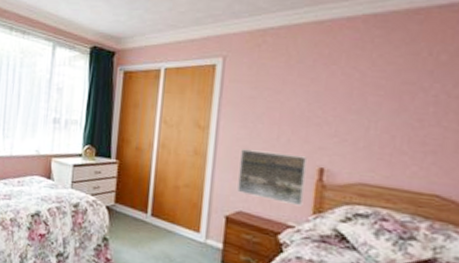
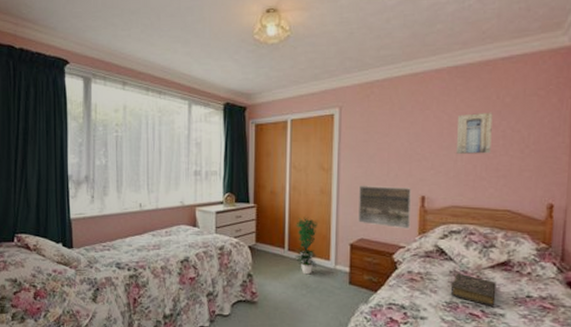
potted plant: none [157,178,188,247] -> present [293,215,318,275]
wall art: none [368,71,422,123] -> present [455,112,493,154]

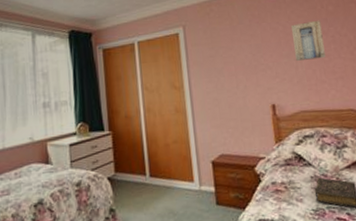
potted plant: present [293,215,318,275] -> none [154,137,181,201]
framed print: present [358,186,412,230] -> none [212,97,267,140]

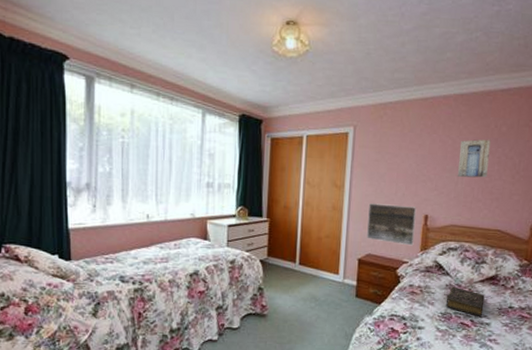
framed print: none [212,97,267,140] -> present [367,203,417,246]

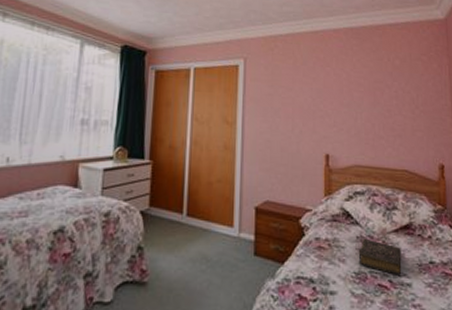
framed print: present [367,203,417,246] -> none [264,142,317,191]
wall art: present [457,139,491,178] -> none [355,72,386,113]

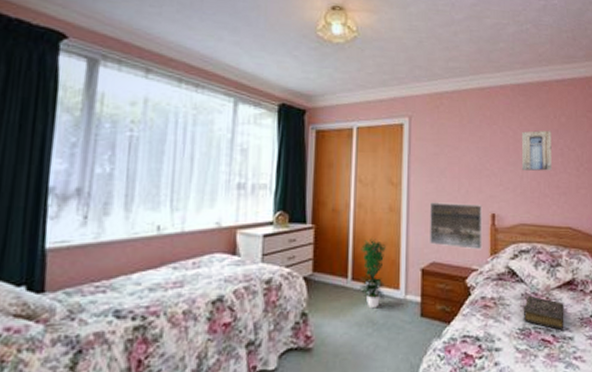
potted plant: none [193,174,220,245] -> present [358,237,386,309]
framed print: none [264,142,317,191] -> present [430,202,483,250]
wall art: none [355,72,386,113] -> present [521,130,552,171]

